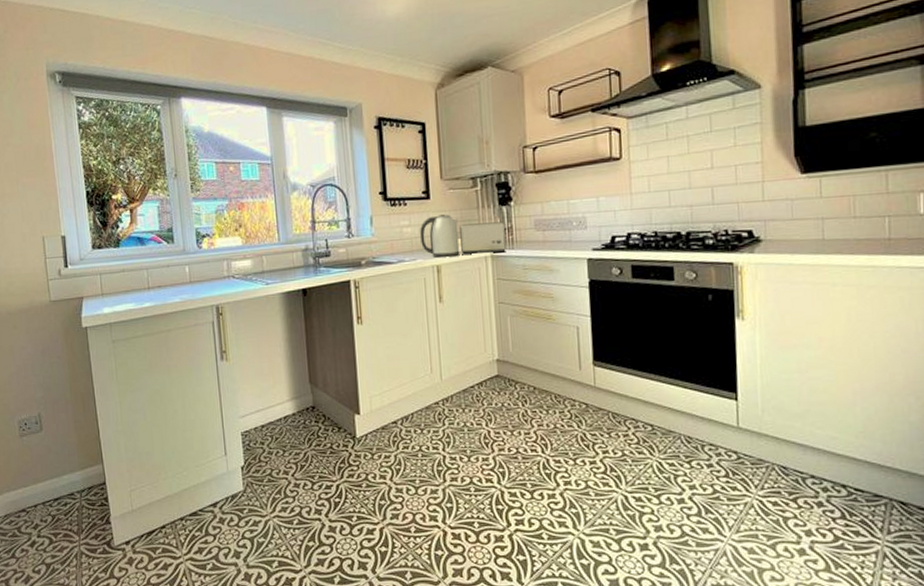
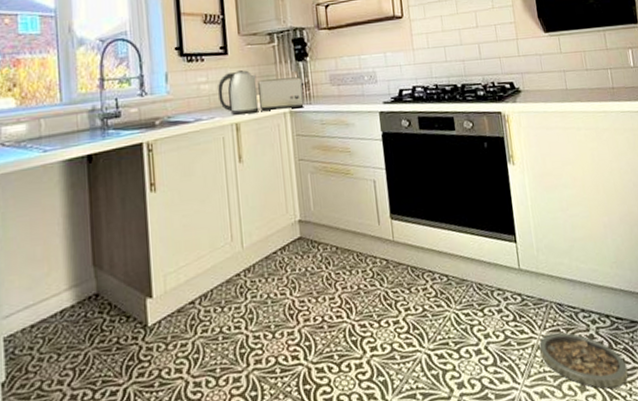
pet bowl: none [754,494,862,557] -> present [539,332,628,389]

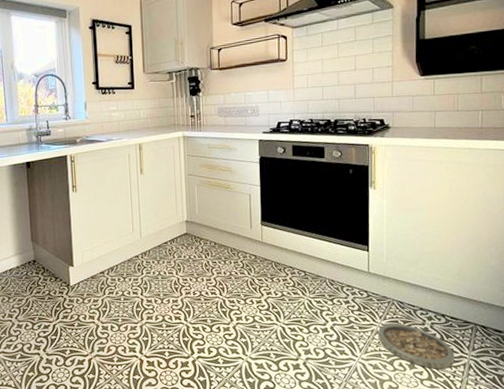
kettle: present [218,70,259,115] -> none [126,102,158,138]
toaster: present [258,77,305,112] -> none [158,109,197,136]

